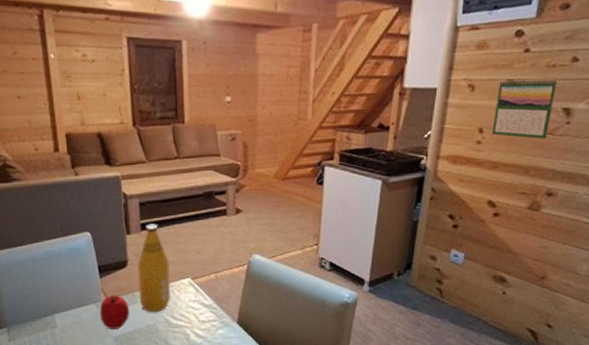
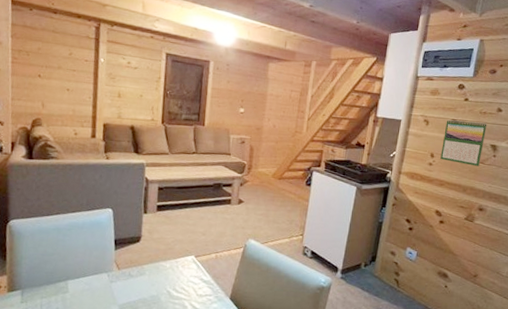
fruit: present [99,295,129,329] -> none [109,266,137,298]
bottle: present [138,223,170,313] -> none [146,206,178,285]

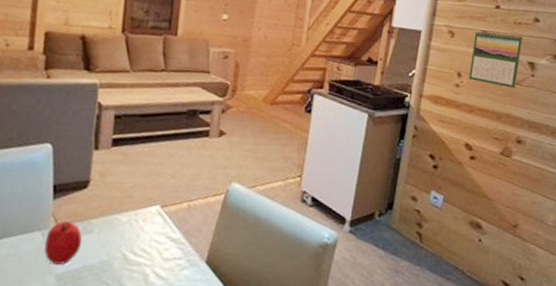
fruit: none [109,266,137,298] -> present [44,221,82,265]

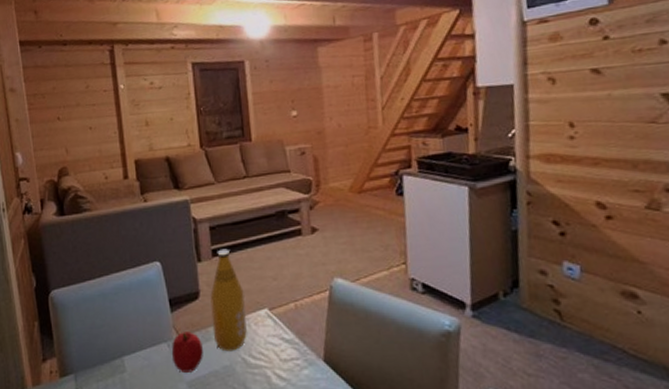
bottle: none [95,139,138,246] -> present [210,248,247,352]
calendar: present [469,31,523,89] -> none [581,64,651,130]

